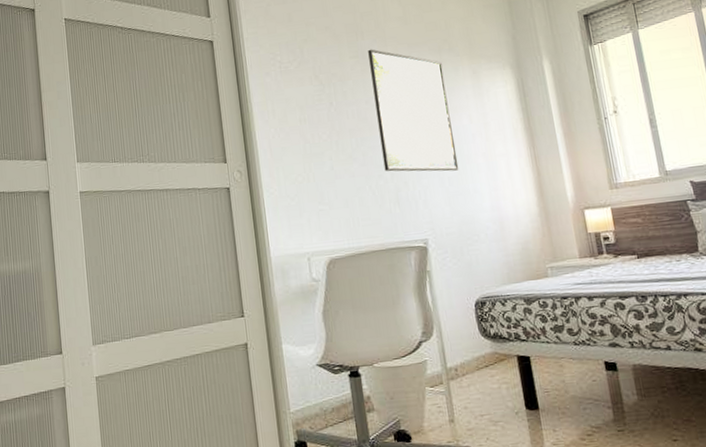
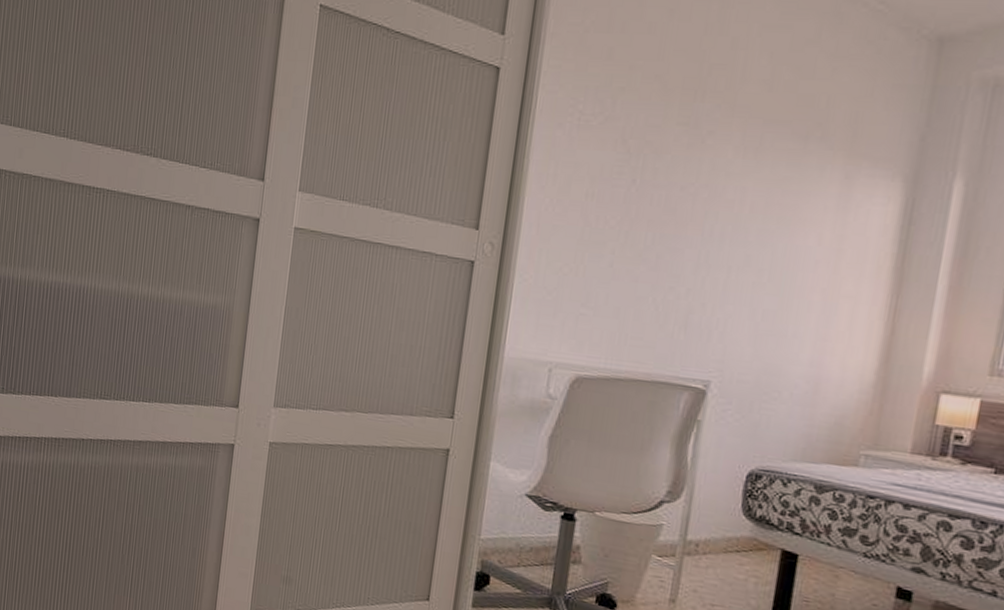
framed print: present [368,49,459,172] -> none [680,117,806,304]

